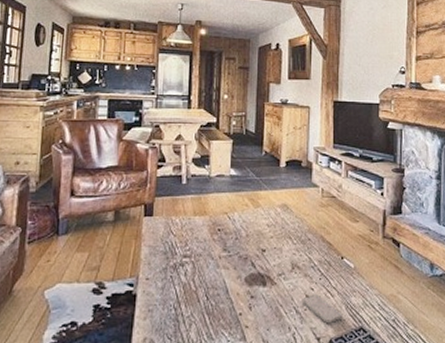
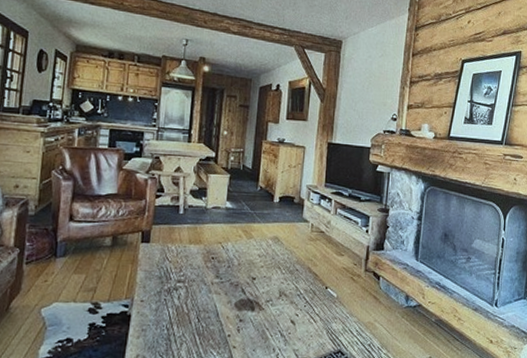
smartphone: present [301,294,343,324] -> none [286,320,324,347]

